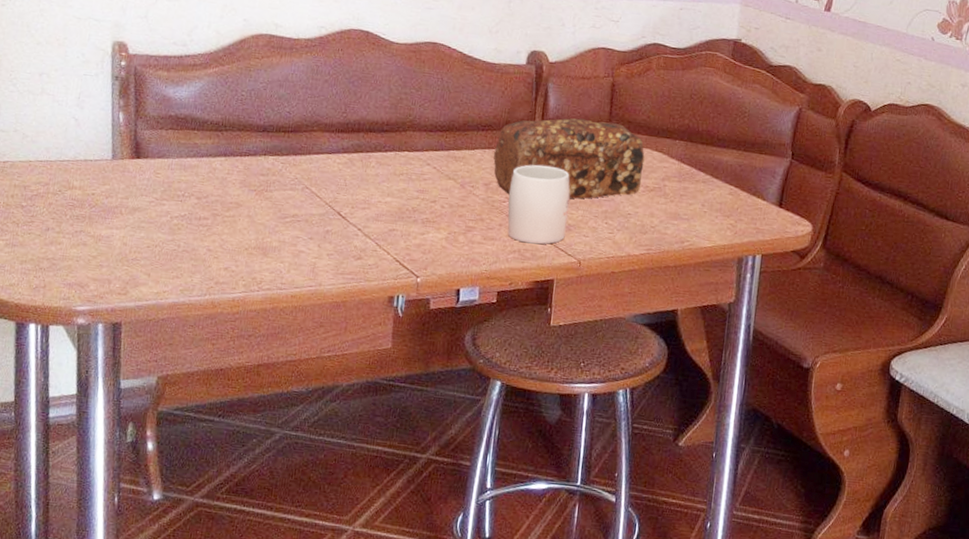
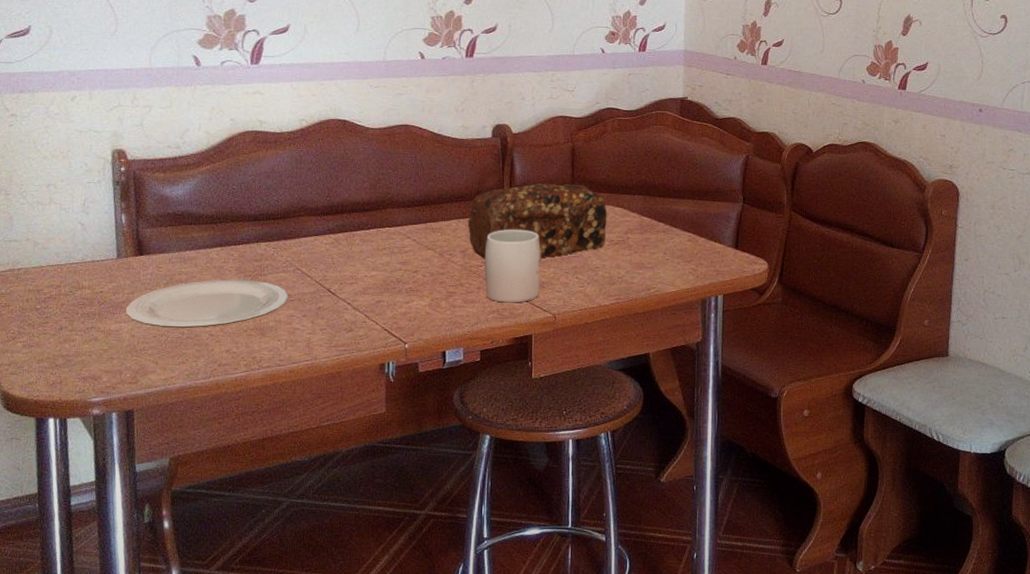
plate: none [118,191,296,242] -> present [126,279,290,329]

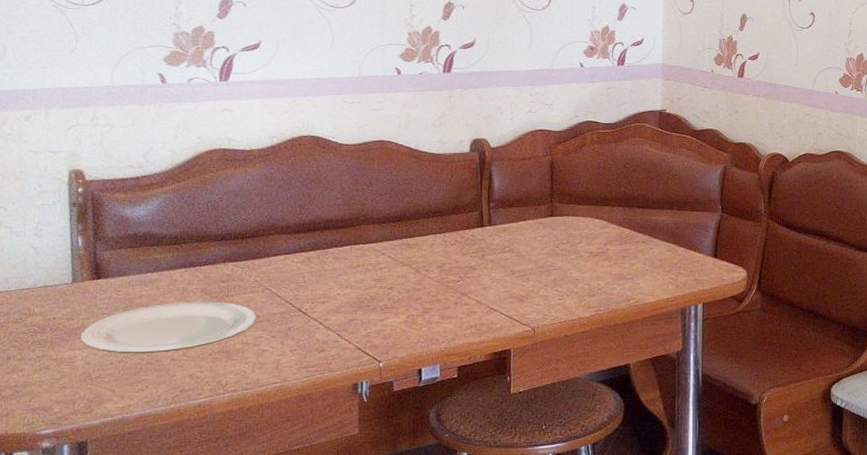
bread loaf: present [467,183,608,259] -> none [444,196,587,274]
mug: present [484,229,542,303] -> none [461,243,521,318]

